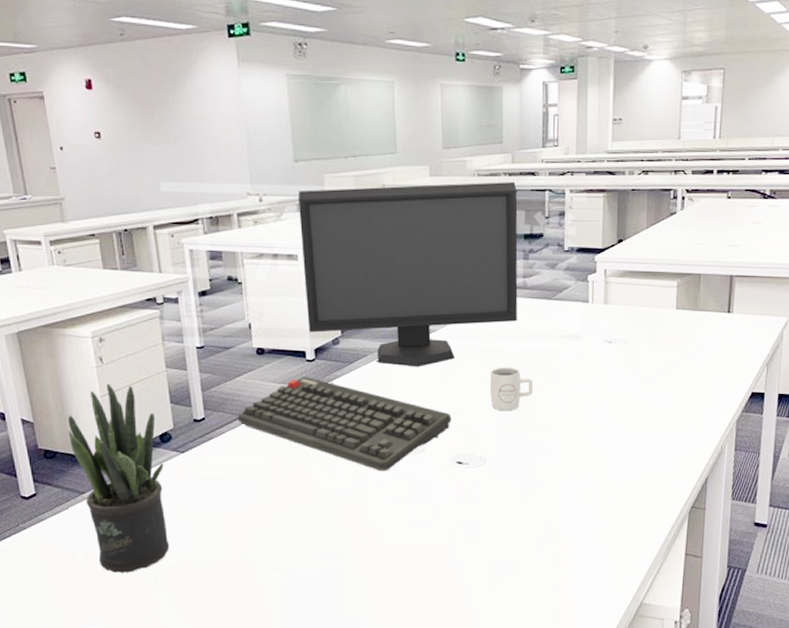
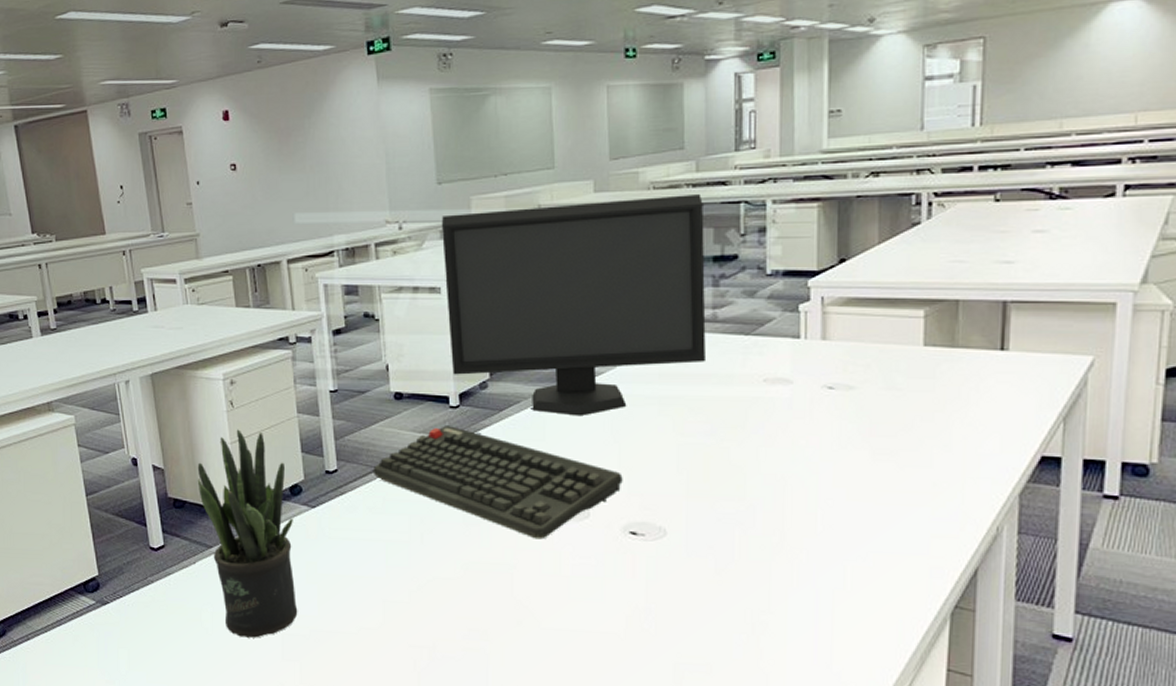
mug: present [489,367,533,411] -> none [670,417,727,472]

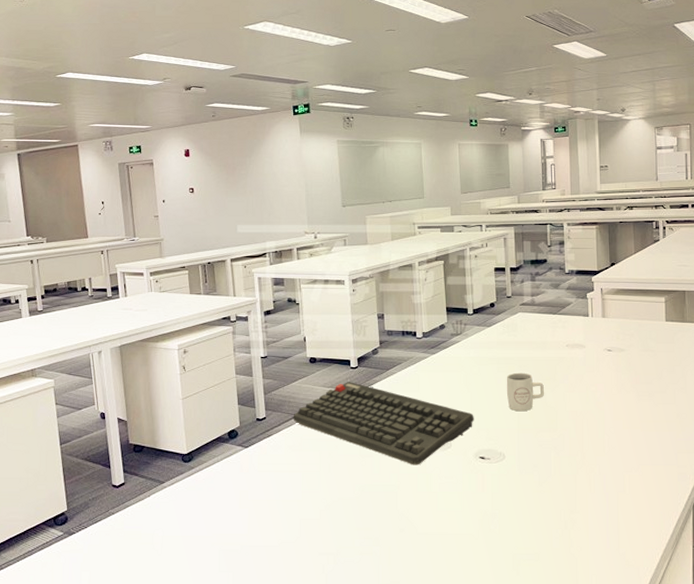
potted plant: present [197,429,298,638] -> none [154,388,232,555]
monitor: present [442,194,707,417] -> none [346,218,529,373]
mug: none [670,417,727,472] -> present [506,372,544,412]

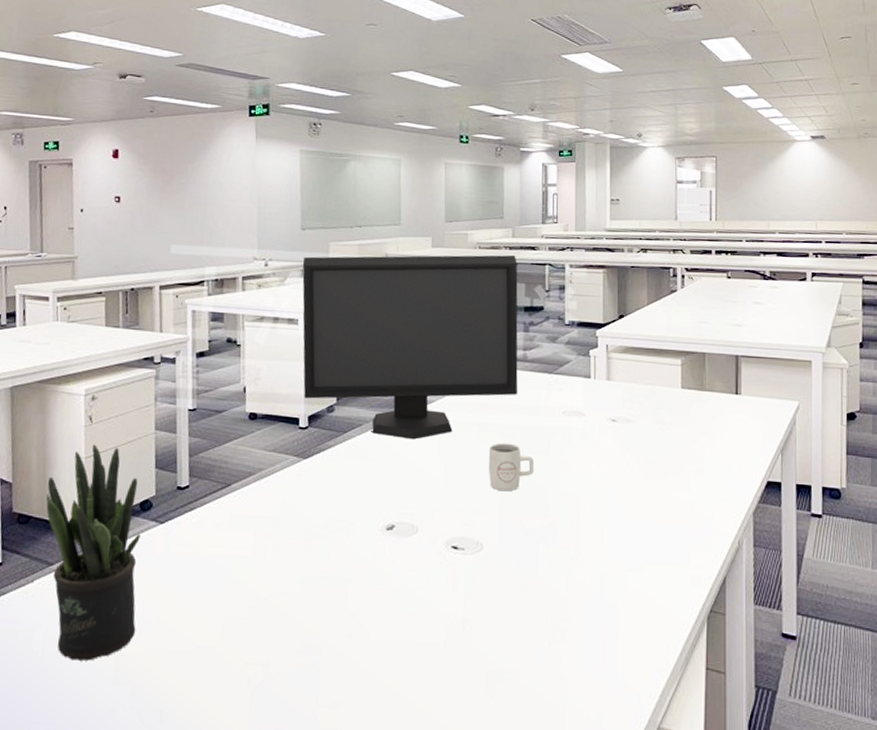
potted plant: none [154,388,232,555] -> present [45,444,141,661]
computer keyboard: present [293,382,474,465] -> none [223,445,447,554]
monitor: none [346,218,529,373] -> present [302,255,518,440]

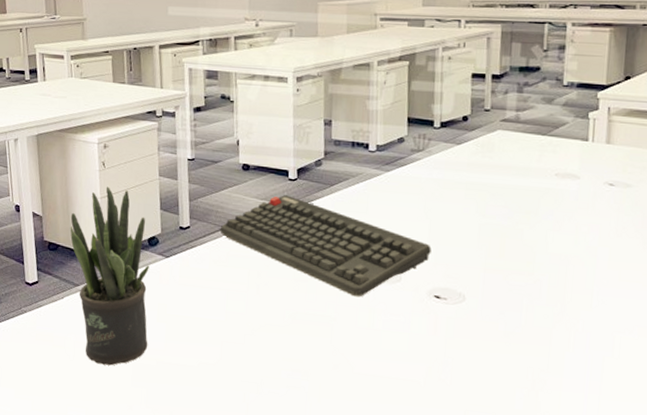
computer keyboard: none [223,445,447,554] -> present [219,195,431,297]
monitor: present [302,255,518,440] -> none [291,13,514,195]
mug: present [488,443,534,492] -> none [473,201,522,249]

